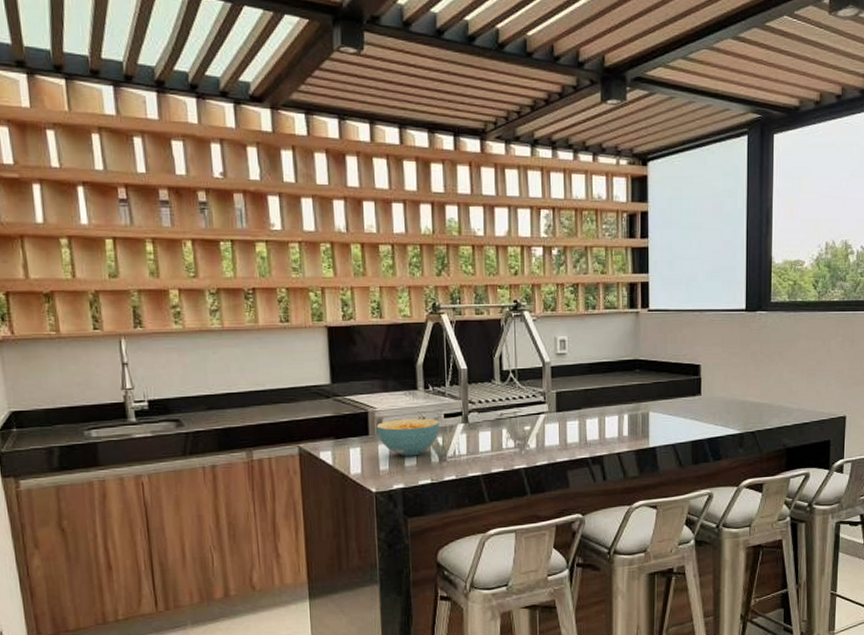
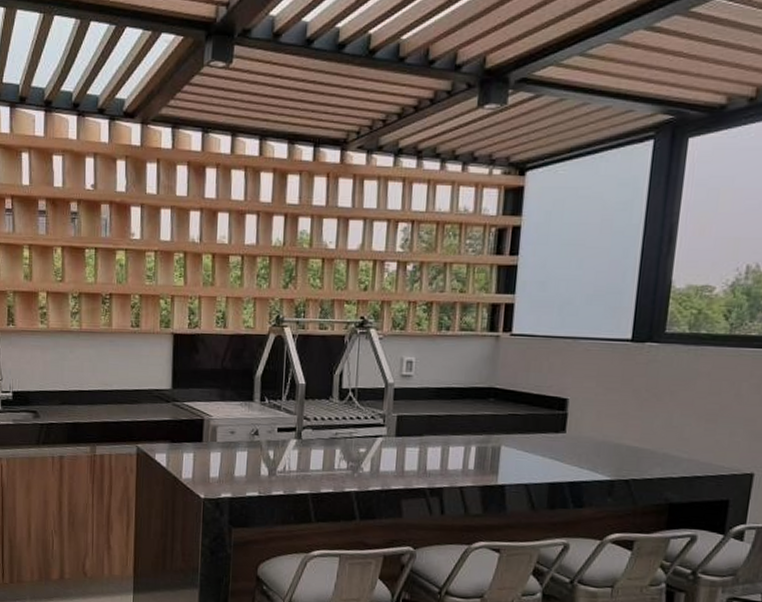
cereal bowl: present [376,418,440,457] -> none [210,429,273,467]

